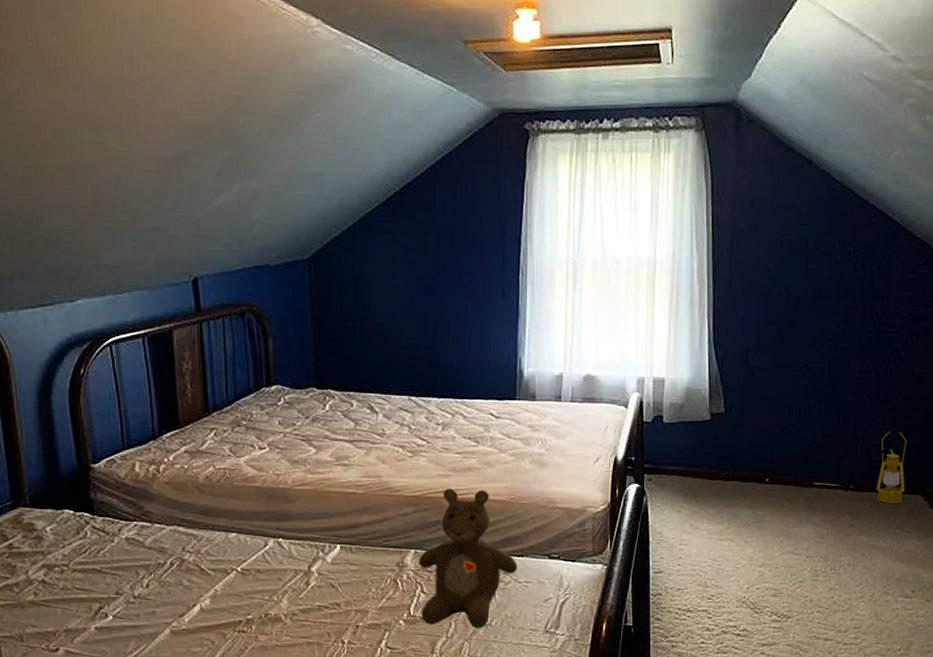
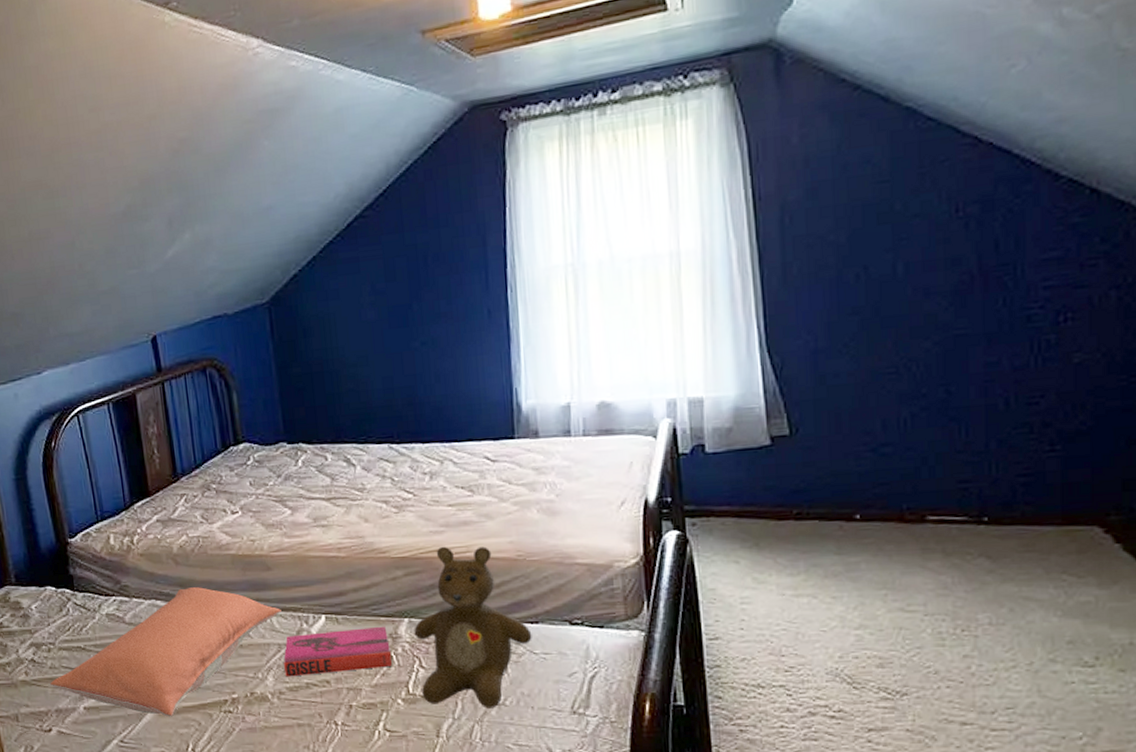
pillow: none [61,516,300,637] -> present [50,587,281,717]
hardback book: none [299,556,397,600] -> present [284,626,392,677]
lantern: present [876,431,906,503] -> none [1024,441,1071,540]

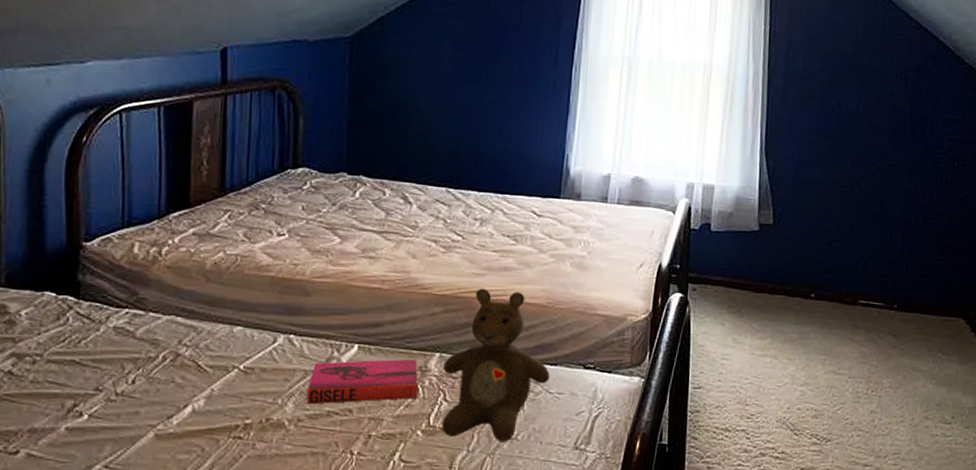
pillow: present [50,587,281,717] -> none [28,306,314,442]

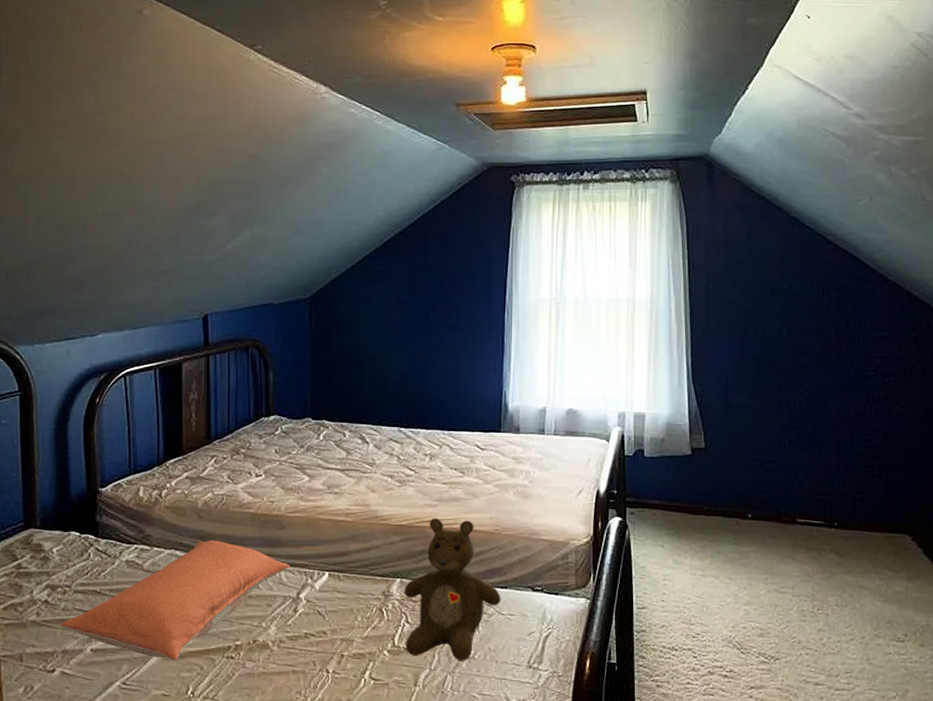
pillow: none [28,306,314,442] -> present [61,540,290,661]
hardback book: present [307,359,418,404] -> none [287,584,382,627]

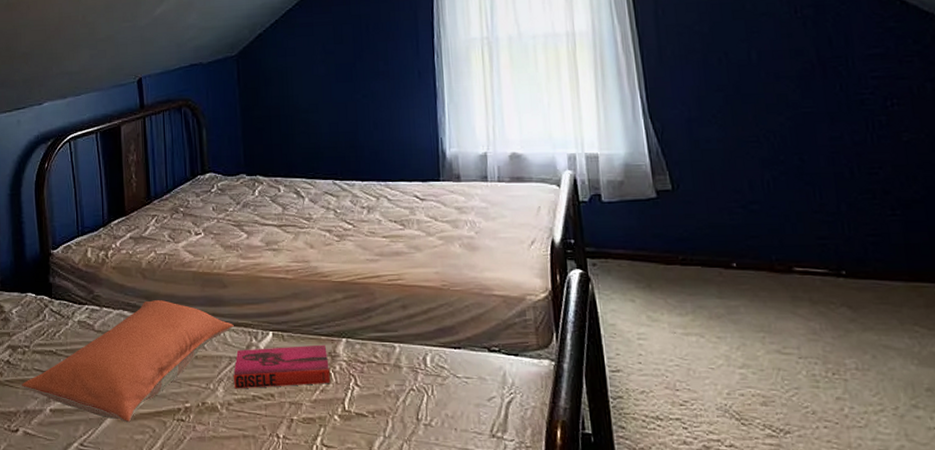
hardback book: none [287,584,382,627] -> present [234,344,330,389]
teddy bear: present [404,517,501,661] -> none [351,273,455,429]

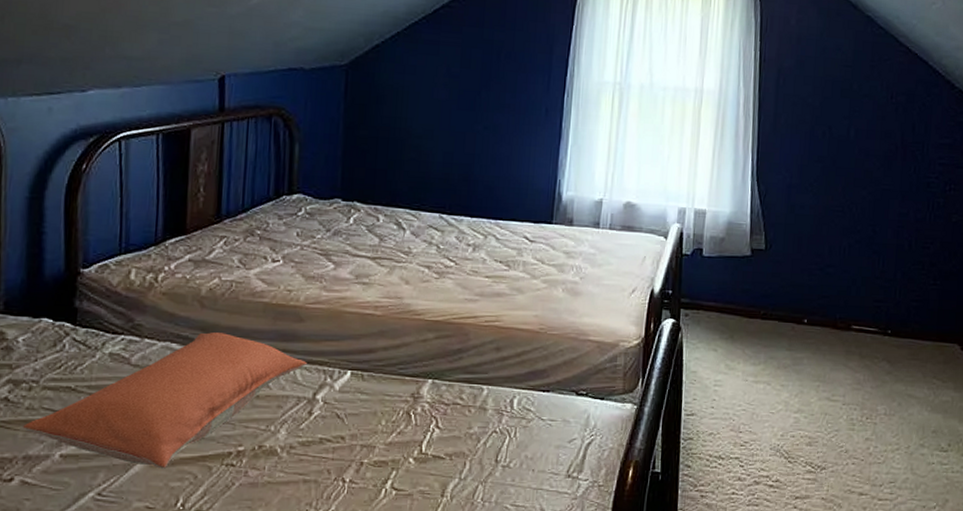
hardback book: present [234,344,330,389] -> none [299,385,411,431]

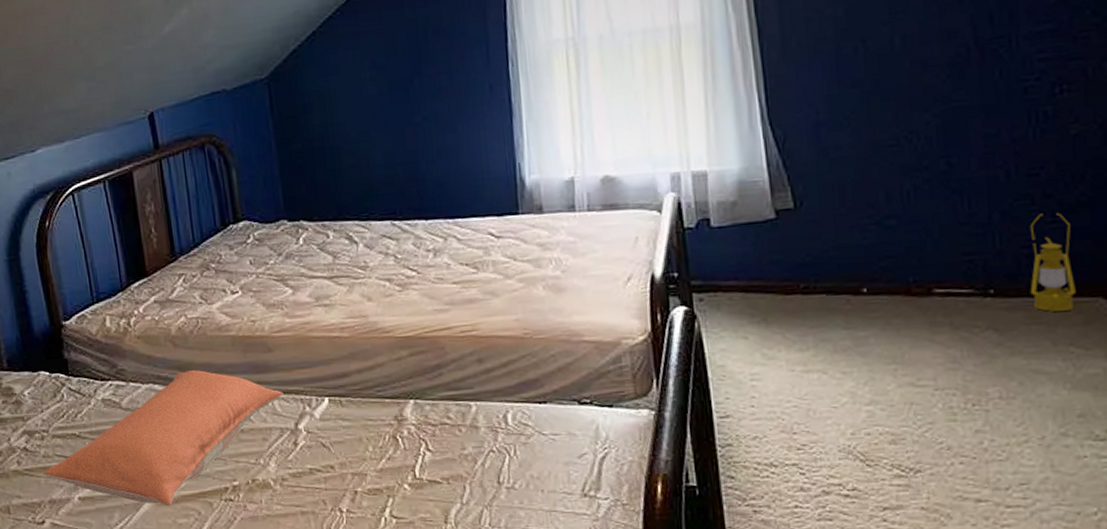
lantern: none [913,277,944,352] -> present [1030,212,1076,312]

